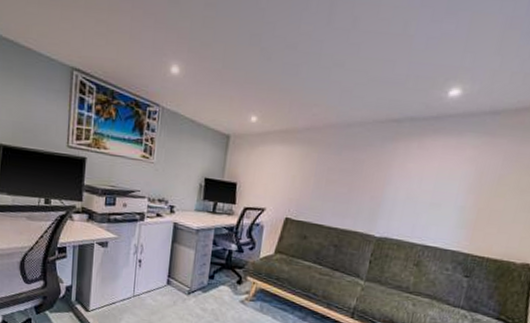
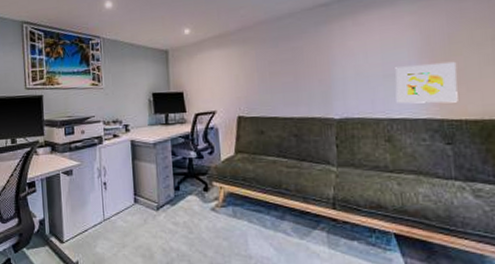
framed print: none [434,198,498,241] -> present [395,61,458,104]

